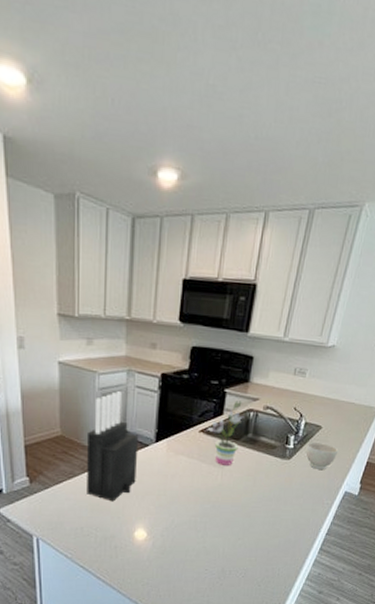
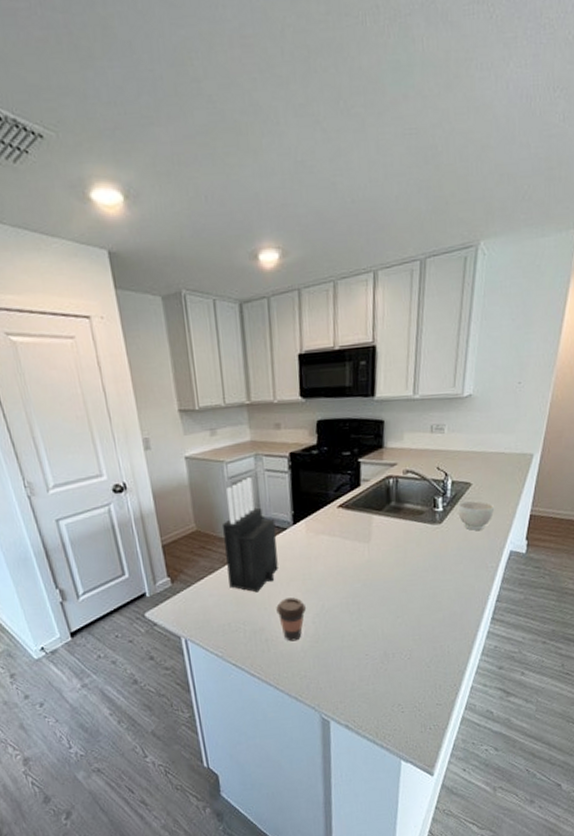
coffee cup: none [129,510,158,551] -> present [276,597,307,642]
potted plant: present [207,401,245,465] -> none [345,468,384,540]

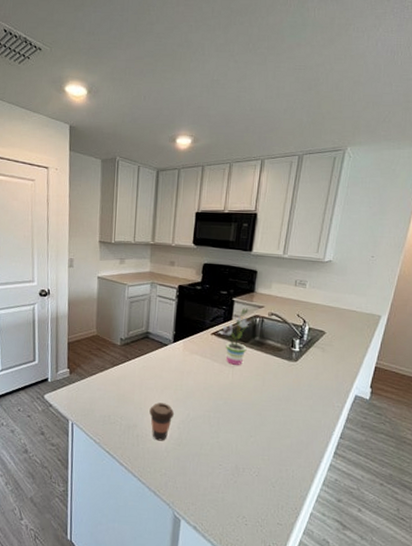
knife block: present [221,477,278,593] -> none [115,300,159,394]
potted plant: none [345,468,384,540] -> present [218,308,252,365]
bowl: present [457,500,495,530] -> none [311,345,344,372]

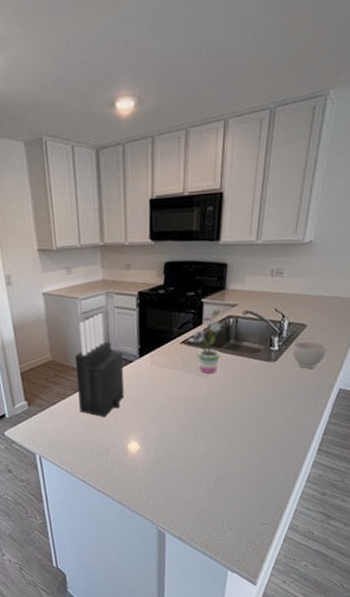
knife block: none [115,300,159,394] -> present [74,314,124,418]
coffee cup: present [149,403,175,441] -> none [121,423,149,462]
bowl: none [311,345,344,372] -> present [292,340,328,369]

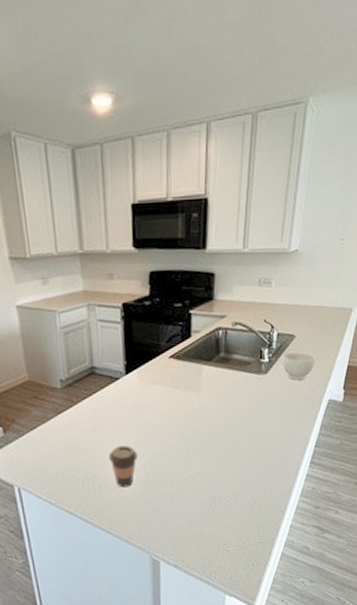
knife block: present [74,314,124,418] -> none [54,328,111,441]
coffee cup: none [121,423,149,462] -> present [108,445,139,488]
potted plant: present [188,309,225,374] -> none [177,320,214,389]

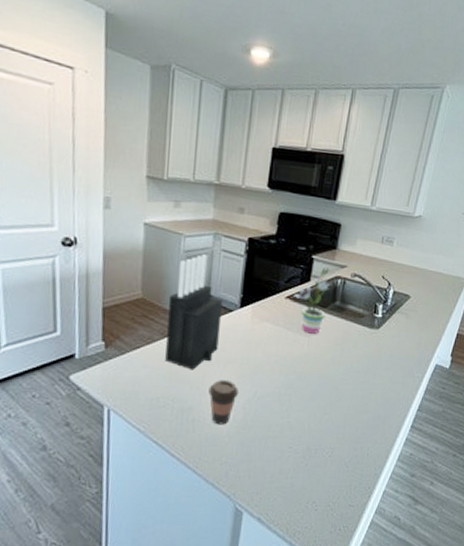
knife block: none [54,328,111,441] -> present [165,254,223,370]
potted plant: none [177,320,214,389] -> present [293,267,332,334]
bowl: present [282,351,316,380] -> none [394,311,428,340]

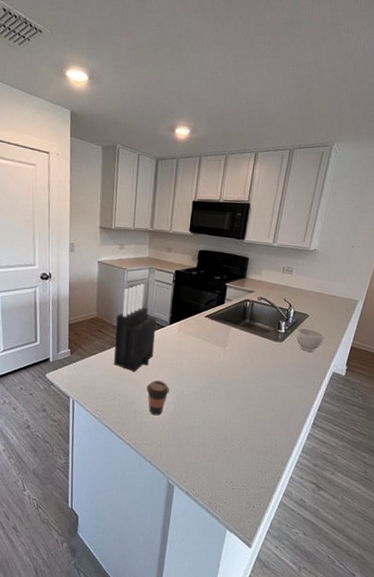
potted plant: present [293,267,332,334] -> none [211,292,243,345]
bowl: none [394,311,428,340] -> present [295,327,325,352]

